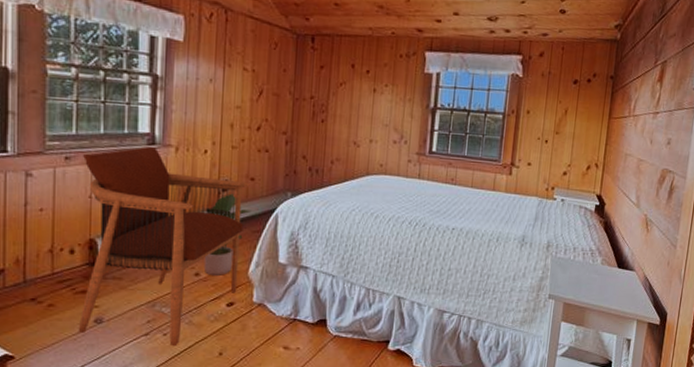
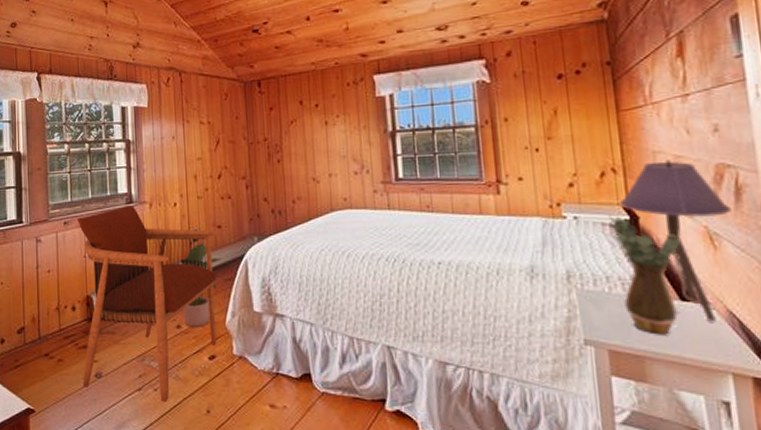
vase: none [581,200,629,293] -> present [608,215,682,335]
table lamp: none [594,161,664,284] -> present [619,159,732,322]

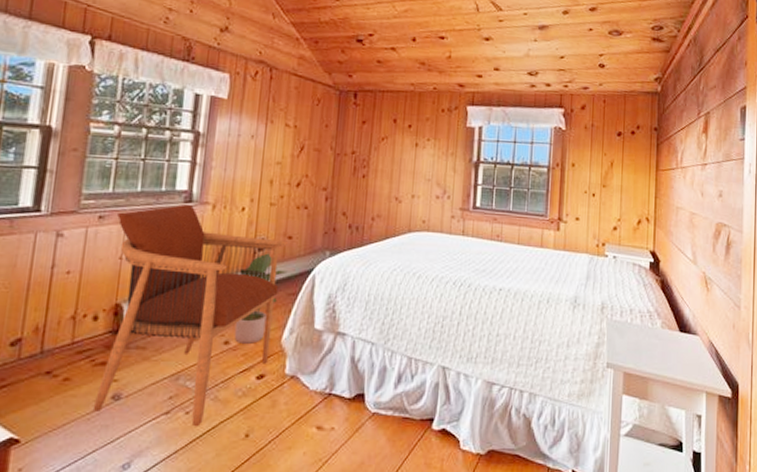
vase: present [608,215,682,335] -> none [638,257,687,360]
table lamp: present [619,159,732,322] -> none [648,215,722,350]

